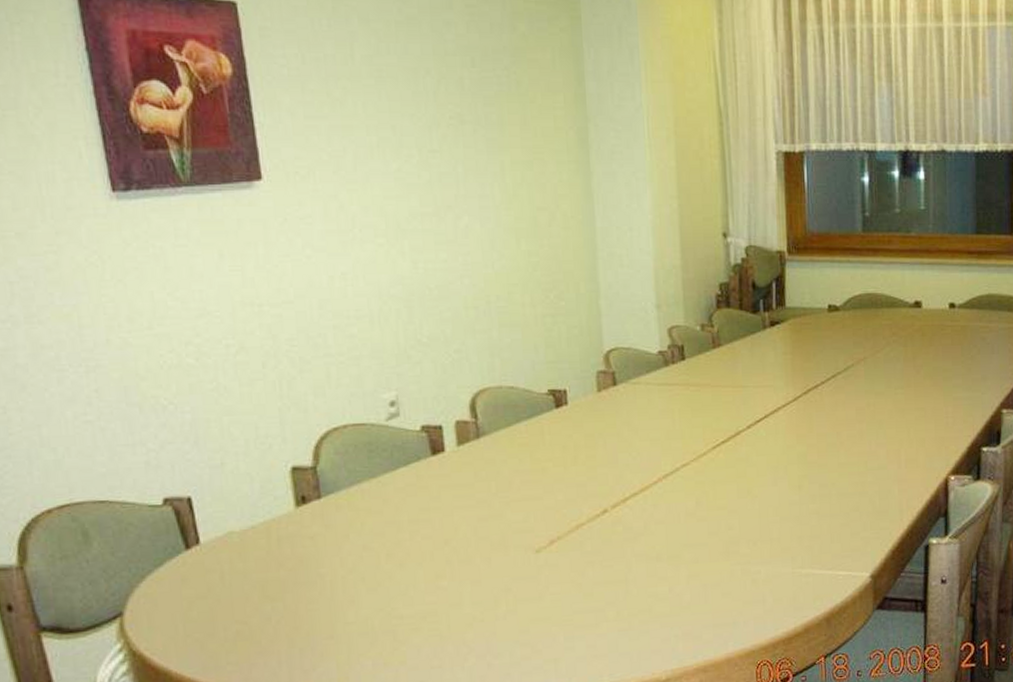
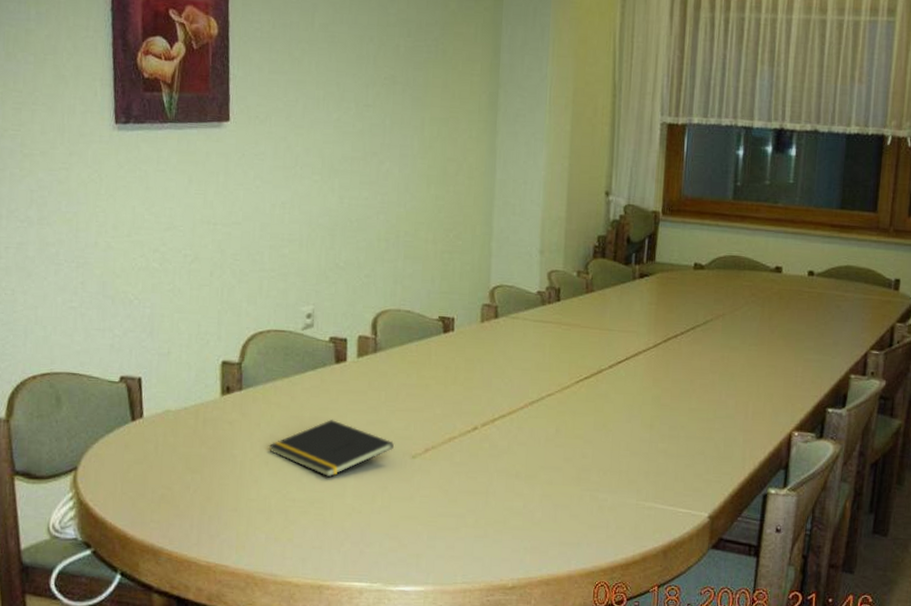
notepad: none [362,519,513,587] -> present [268,419,394,478]

